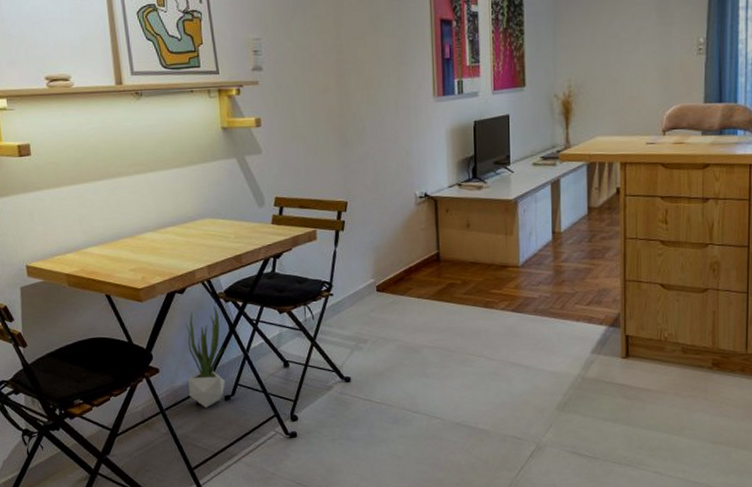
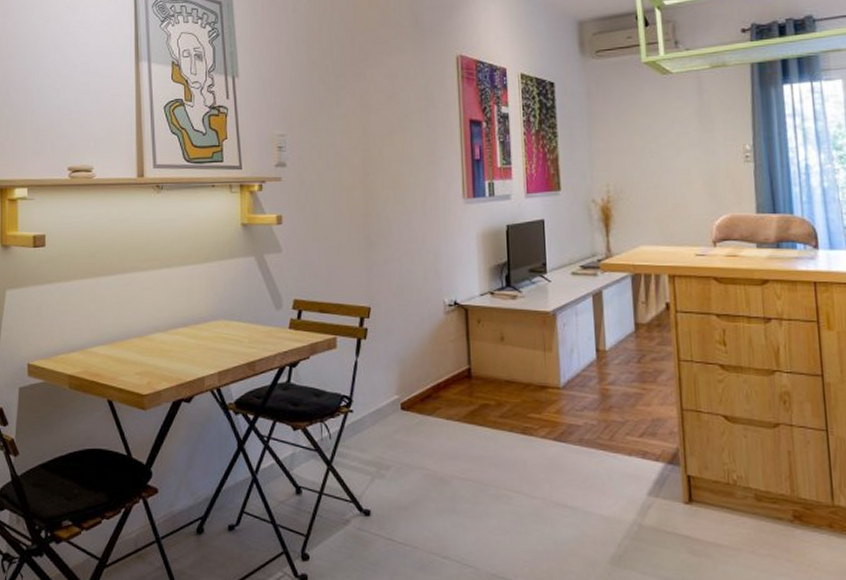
potted plant: present [185,306,226,408] -> none [188,418,231,539]

